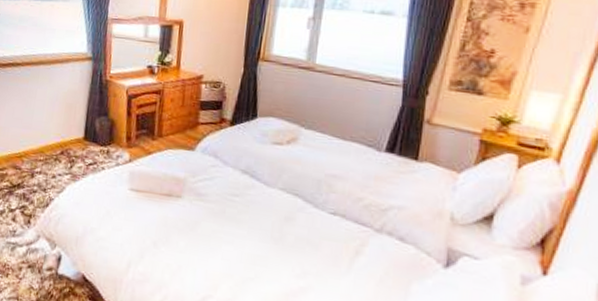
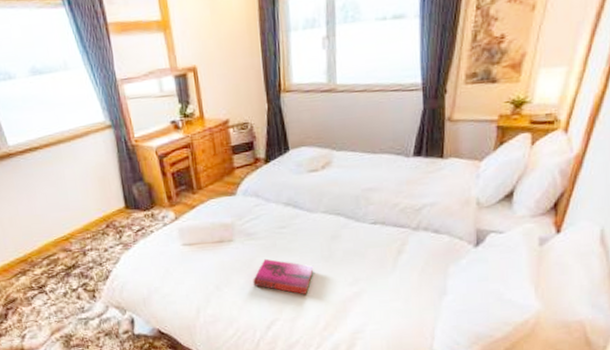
hardback book: none [193,224,261,277] -> present [253,258,314,295]

